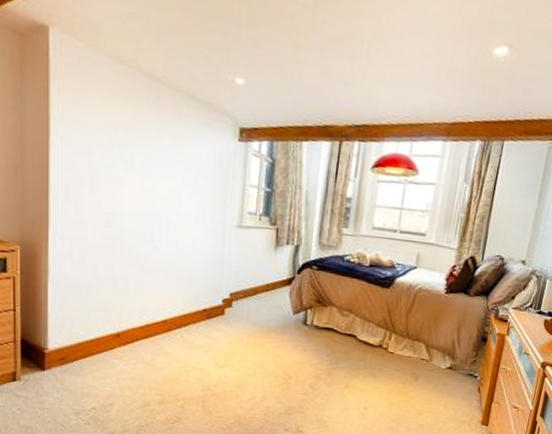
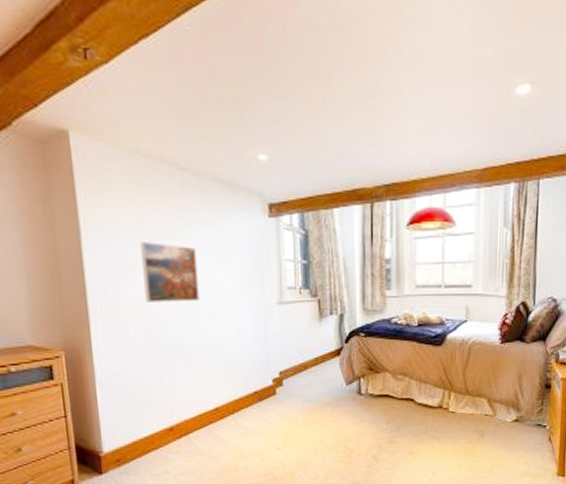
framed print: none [107,148,164,215] -> present [139,242,200,303]

